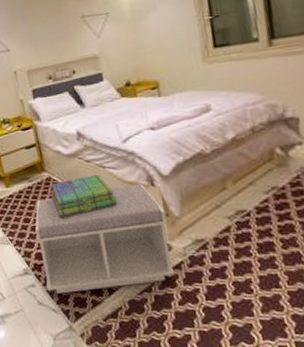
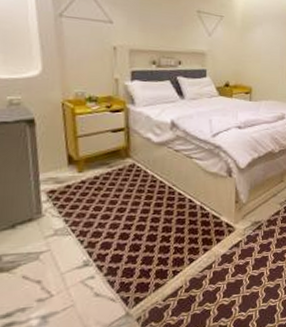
bench: present [35,184,175,294] -> none [106,175,236,282]
stack of books: present [51,174,118,217] -> none [132,164,198,205]

